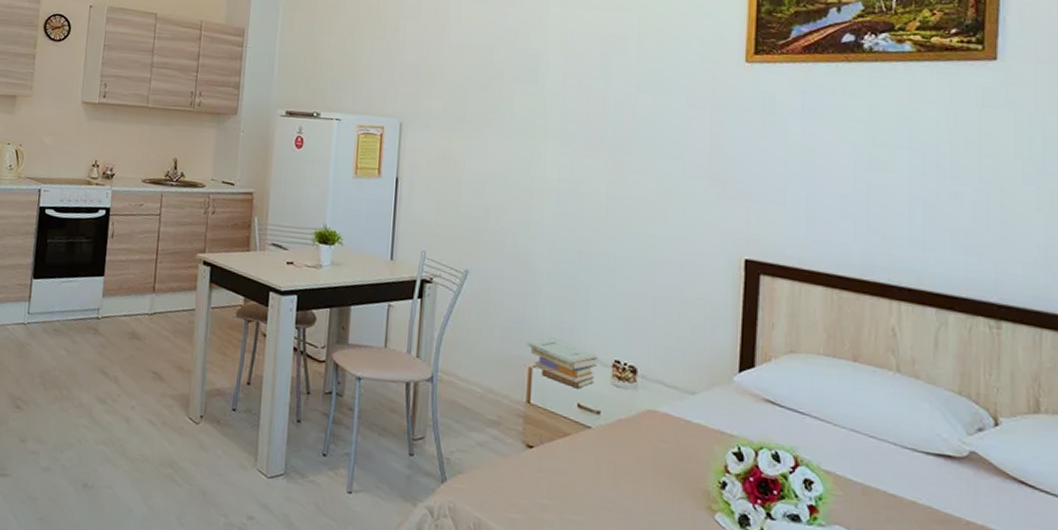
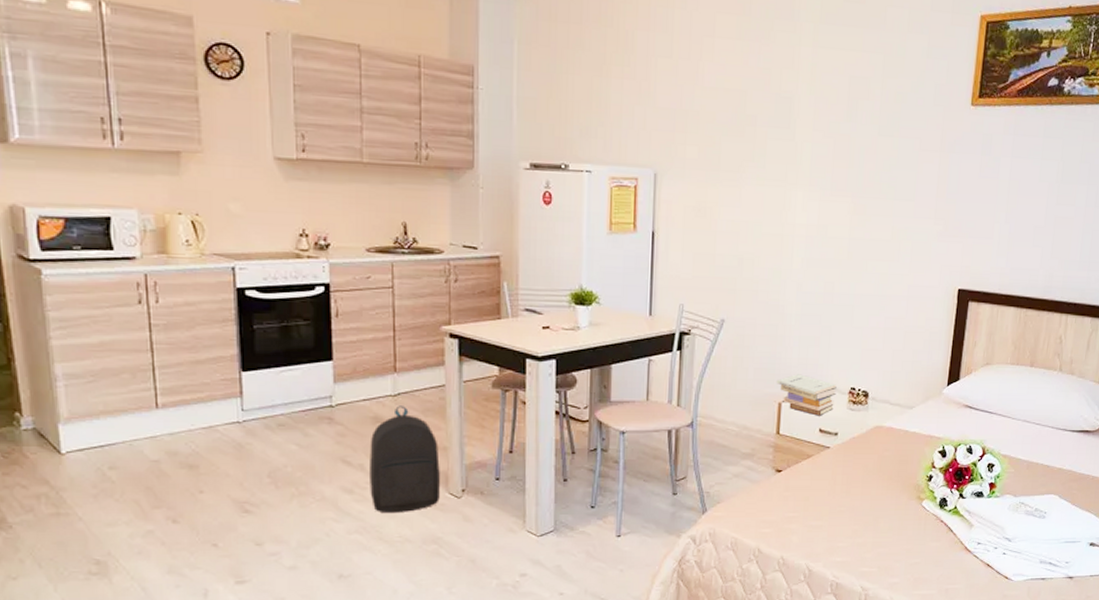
backpack: none [119,324,184,431] -> present [370,405,440,512]

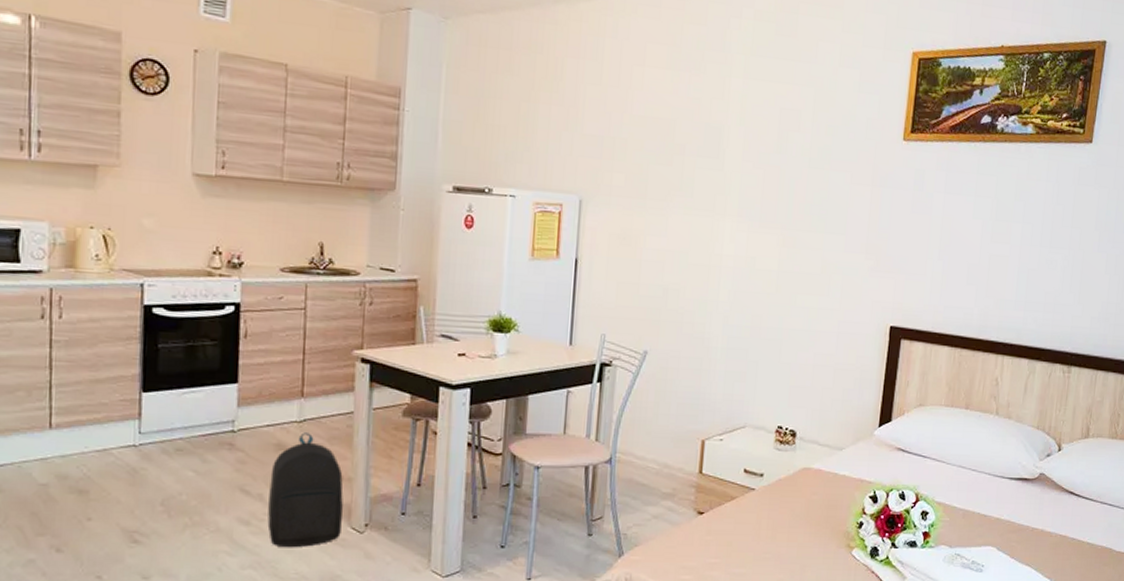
books: present [776,374,837,416] -> none [699,410,763,456]

